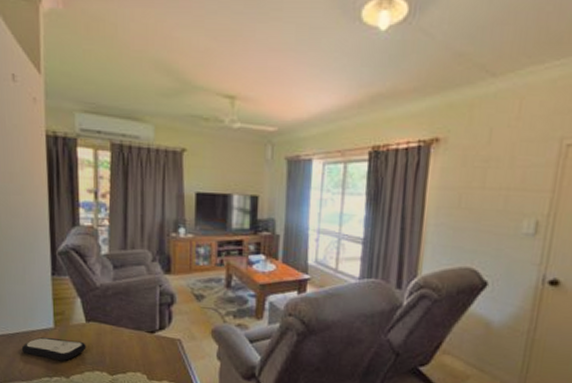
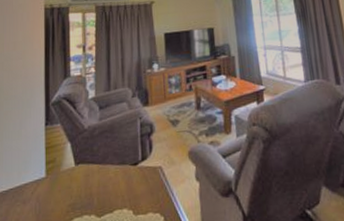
remote control: present [21,336,86,362] -> none [14,186,76,211]

